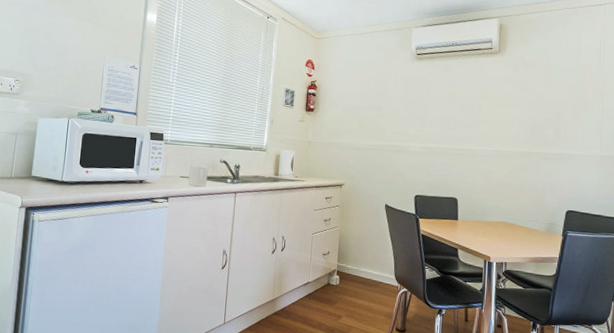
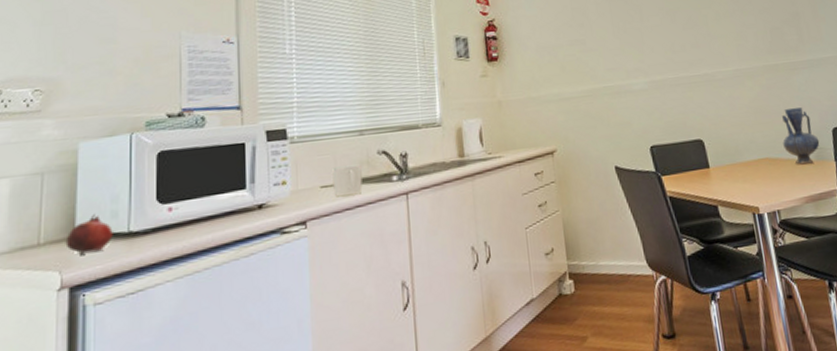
fruit: none [26,165,53,190] -> present [65,213,113,255]
vase: none [521,188,553,234] -> present [782,107,820,165]

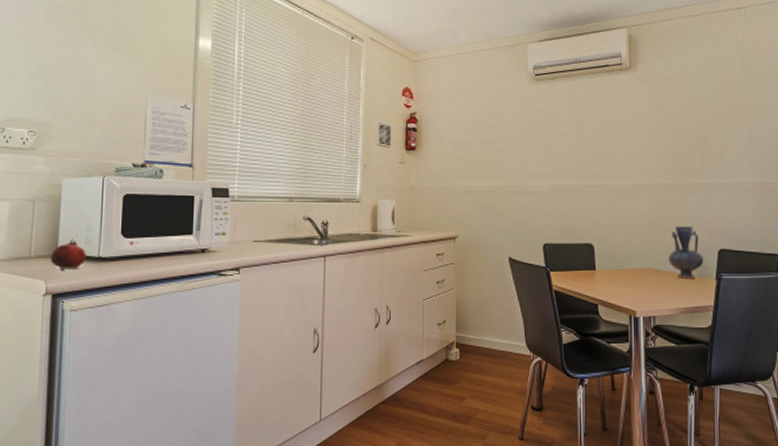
mug: present [332,164,363,197] -> none [264,226,289,252]

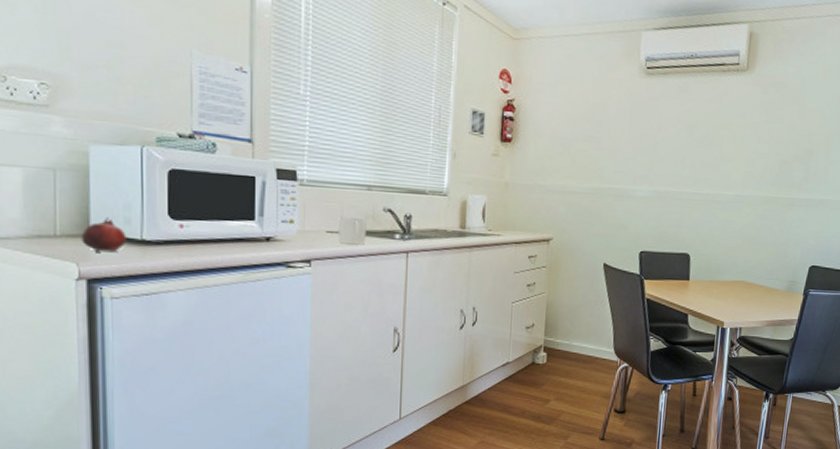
mug: none [264,226,289,252] -> present [338,216,367,245]
vase: present [668,227,704,279] -> none [761,241,795,293]

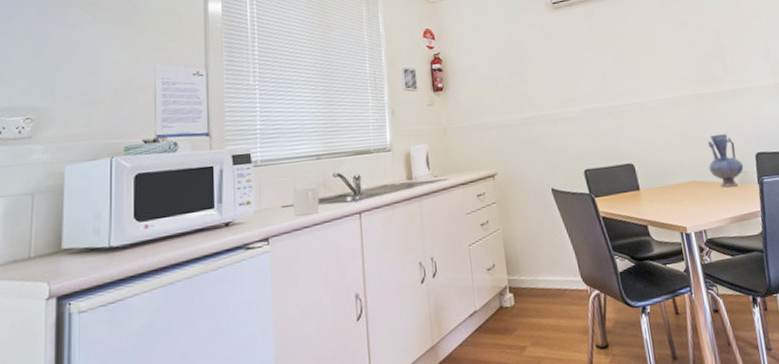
fruit: present [81,216,127,253] -> none [53,230,96,267]
vase: none [761,241,795,293] -> present [708,134,744,188]

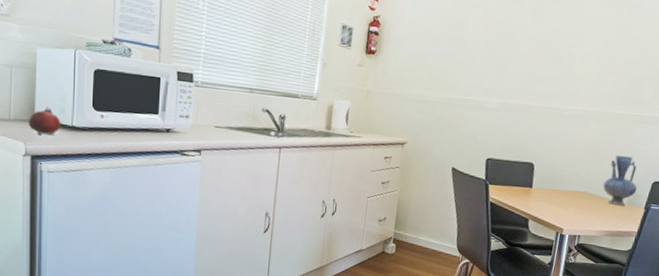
fruit: none [53,230,96,267] -> present [28,106,61,135]
mug: present [292,186,320,216] -> none [224,113,248,140]

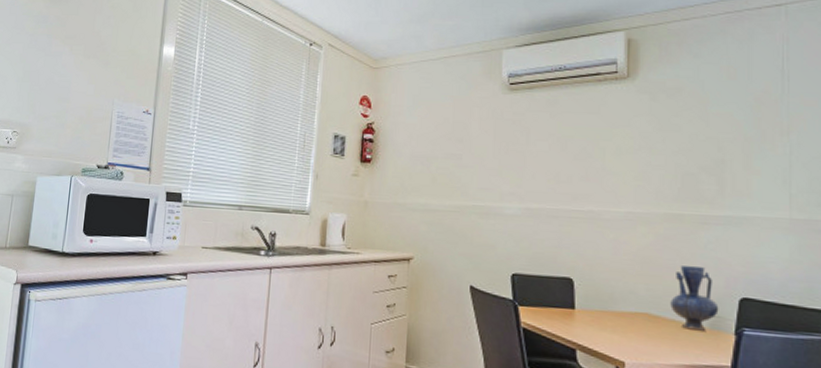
fruit: present [28,106,61,135] -> none [22,232,53,262]

